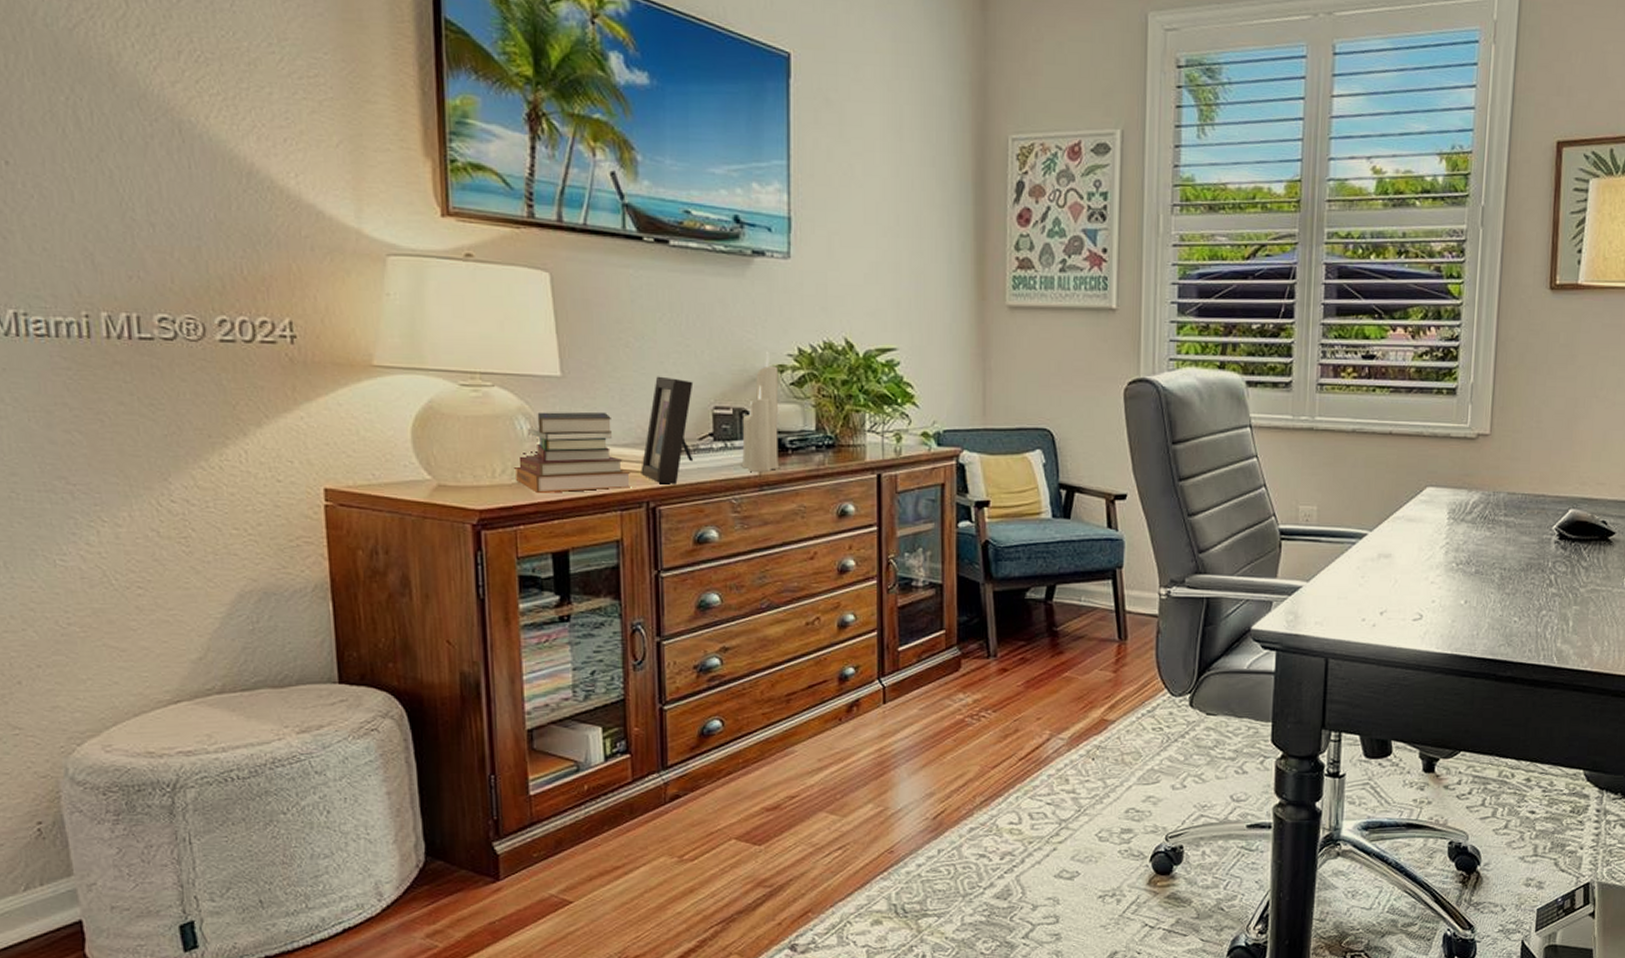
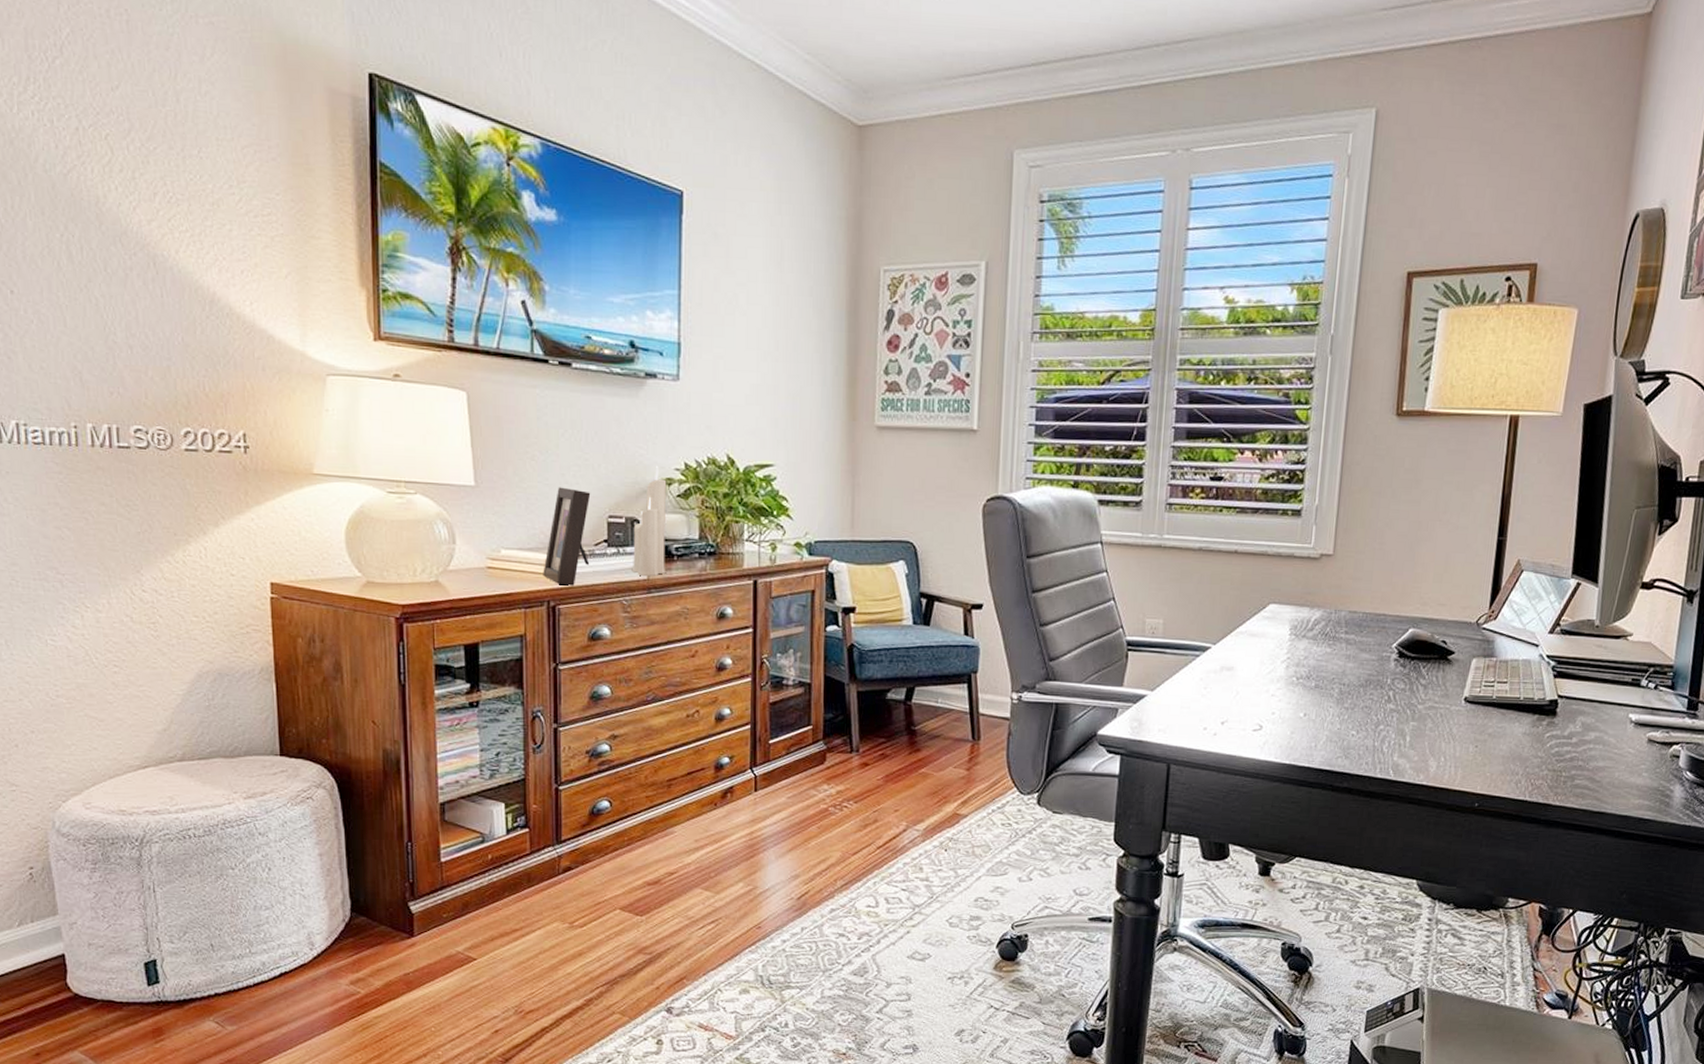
books: present [516,411,630,493] -> none [434,517,533,591]

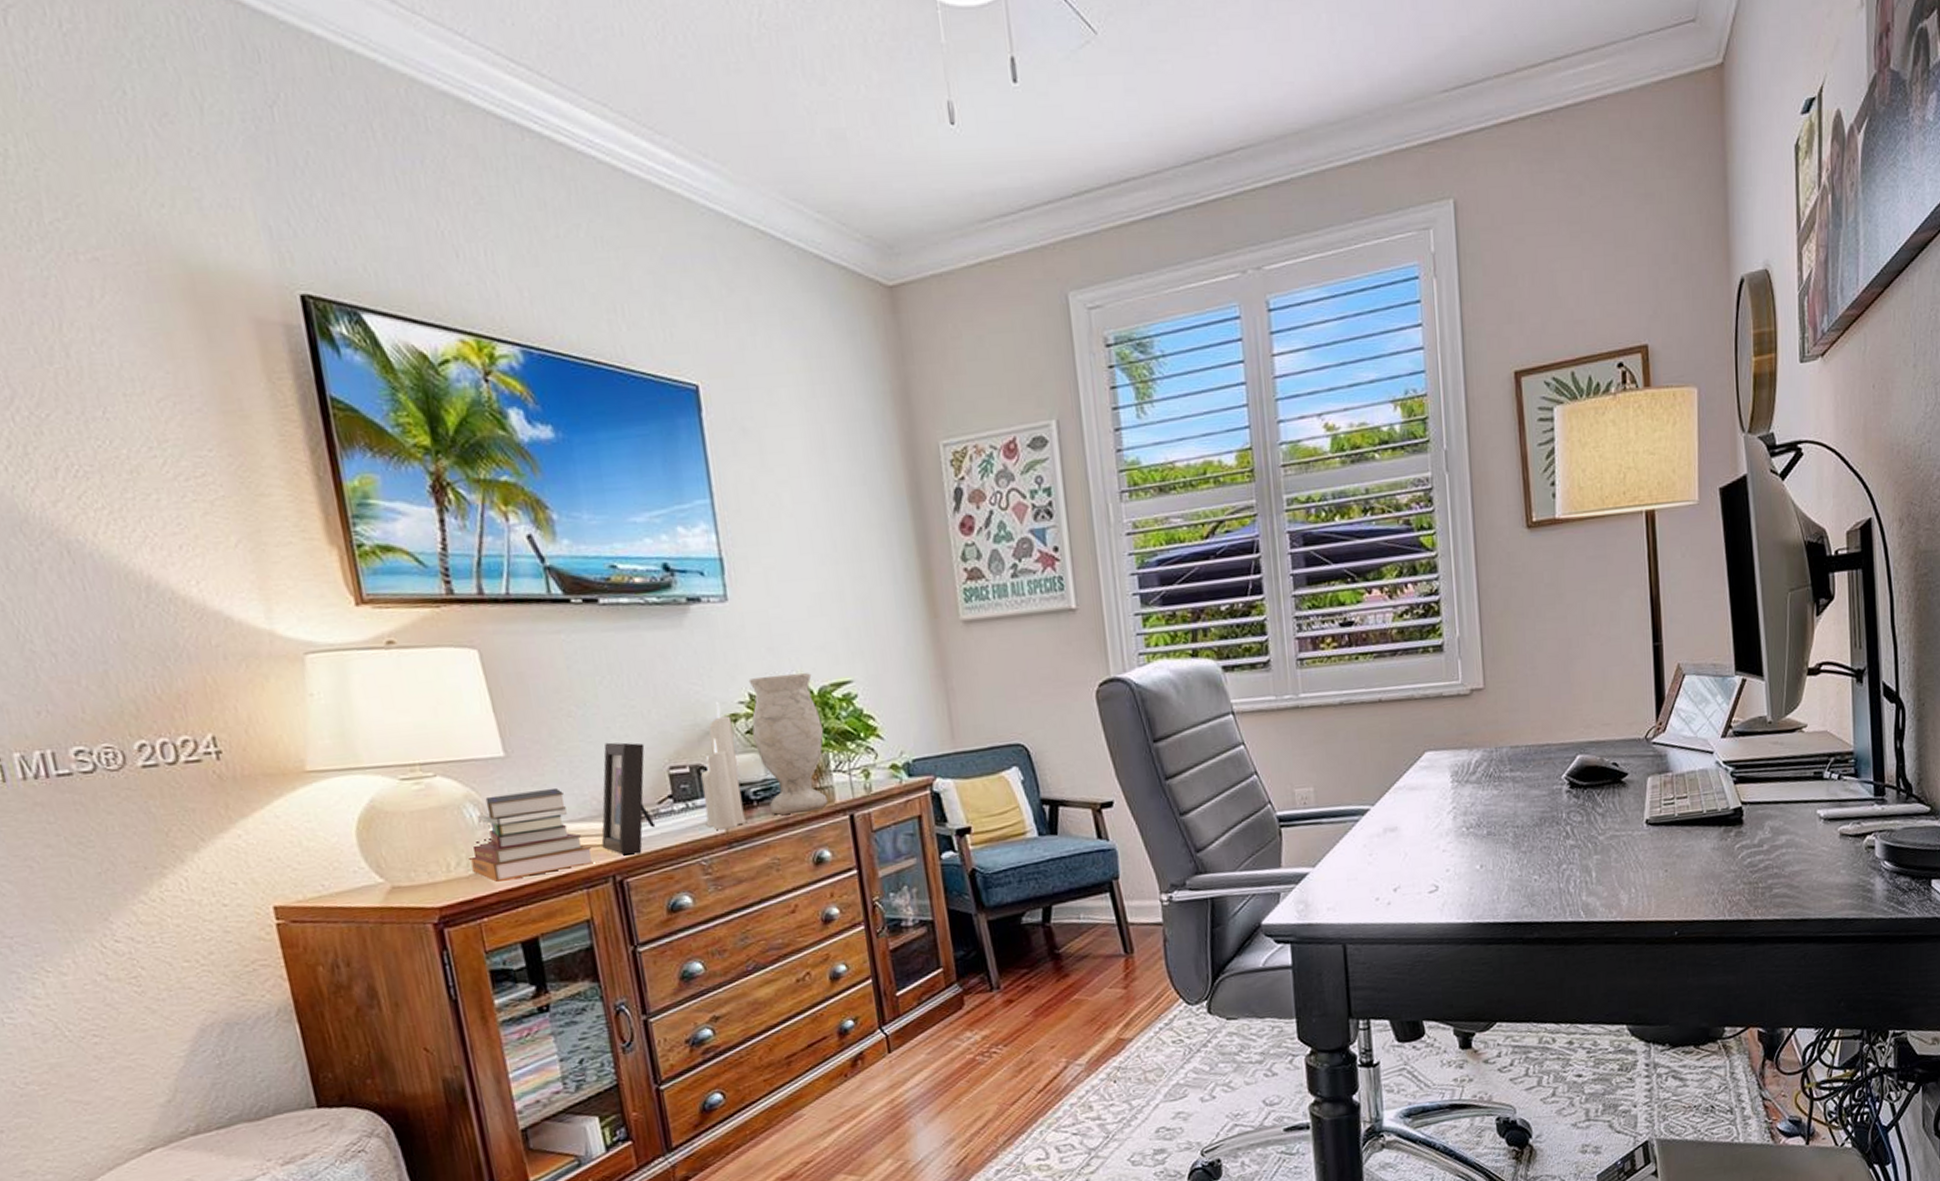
books: none [434,517,533,591] -> present [471,787,594,882]
vase: none [682,449,743,573] -> present [748,672,828,816]

